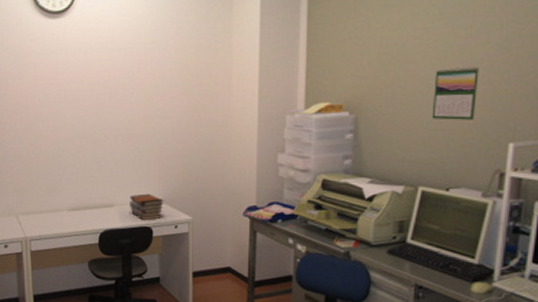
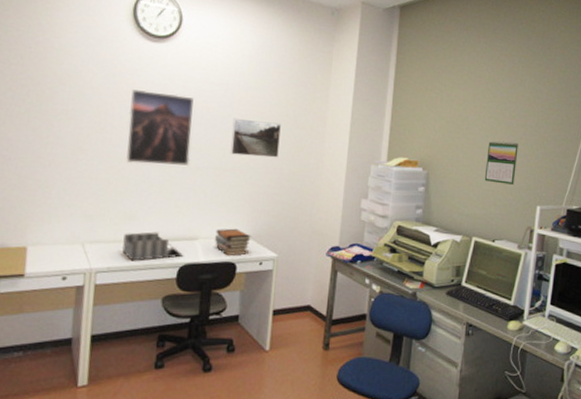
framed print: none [39,66,99,140] -> present [126,89,194,166]
desk organizer: none [48,201,103,229] -> present [121,231,184,261]
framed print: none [135,82,183,120] -> present [230,118,281,158]

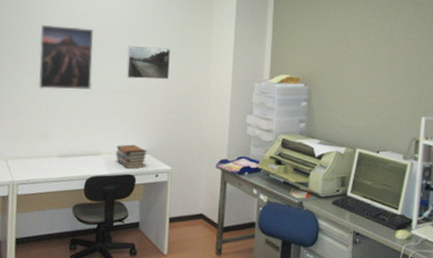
desk organizer: present [121,231,184,261] -> none [37,148,90,174]
calendar: present [484,141,518,185] -> none [366,55,400,97]

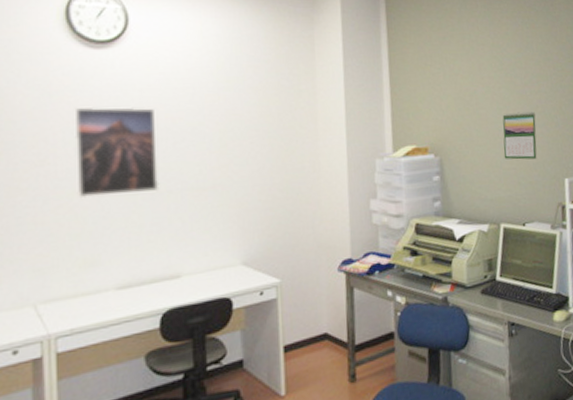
book stack: present [116,144,147,169] -> none [202,256,246,292]
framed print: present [126,45,170,80] -> none [206,125,266,170]
calendar: none [366,55,400,97] -> present [502,112,537,160]

